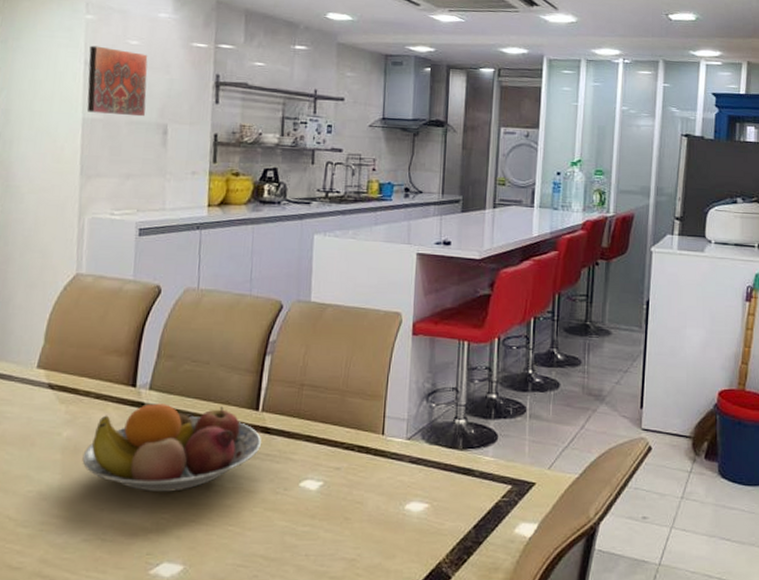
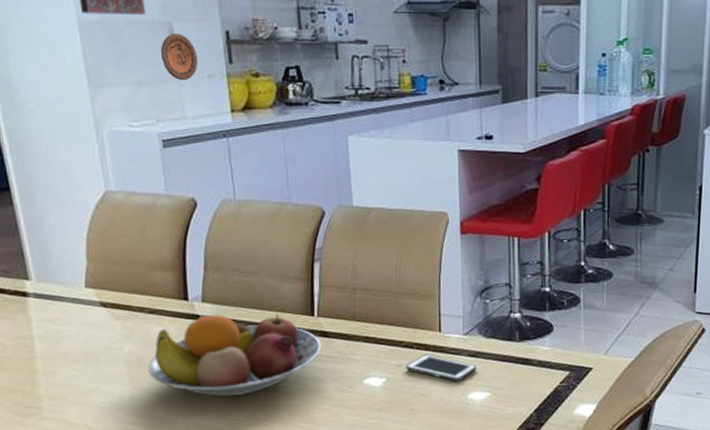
decorative plate: none [152,133,185,176] -> present [161,33,198,81]
cell phone: none [344,458,418,490] -> present [405,354,477,382]

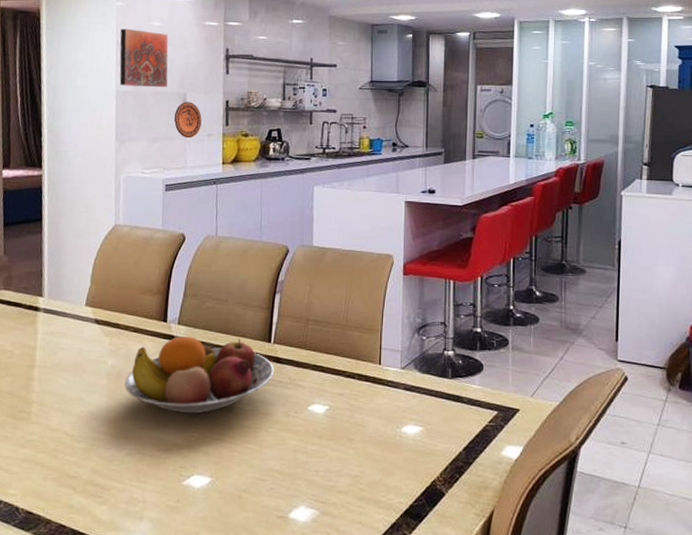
cell phone: present [405,354,477,382] -> none [346,385,412,415]

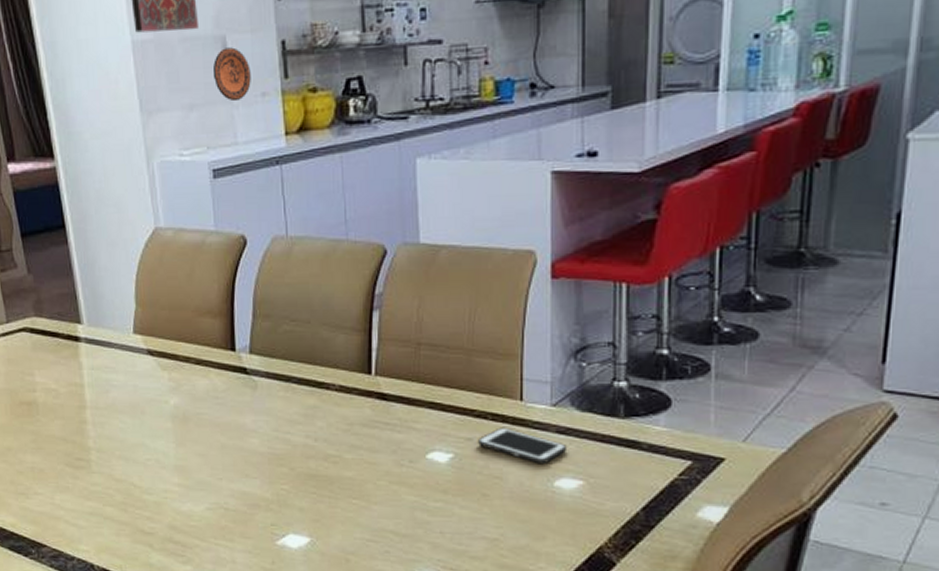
fruit bowl: present [124,336,275,413] -> none [193,368,379,462]
cell phone: none [346,385,412,415] -> present [477,427,568,465]

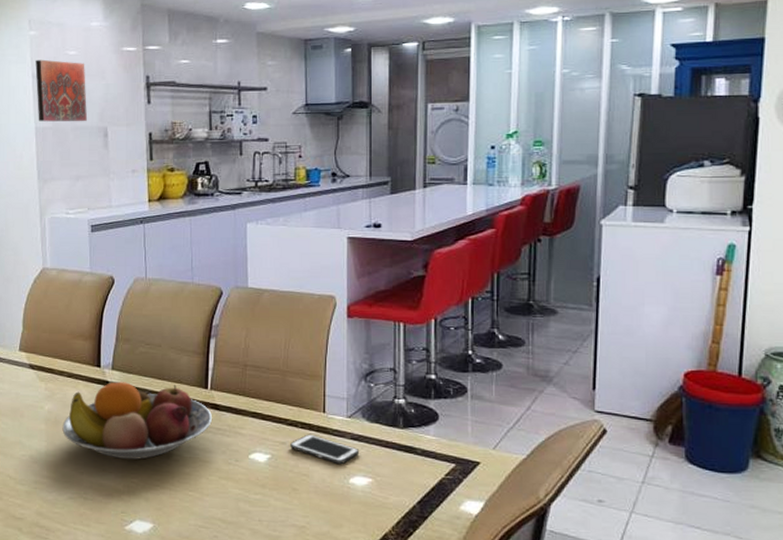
fruit bowl: none [193,368,379,462] -> present [62,382,213,460]
decorative plate: present [213,47,251,102] -> none [97,136,125,176]

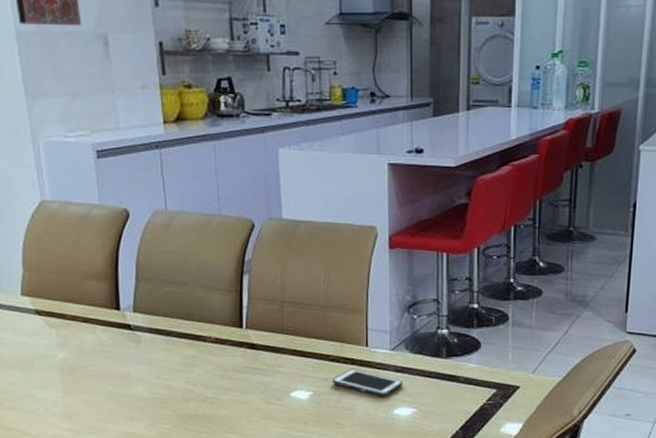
fruit bowl: present [62,382,213,460] -> none [80,325,250,405]

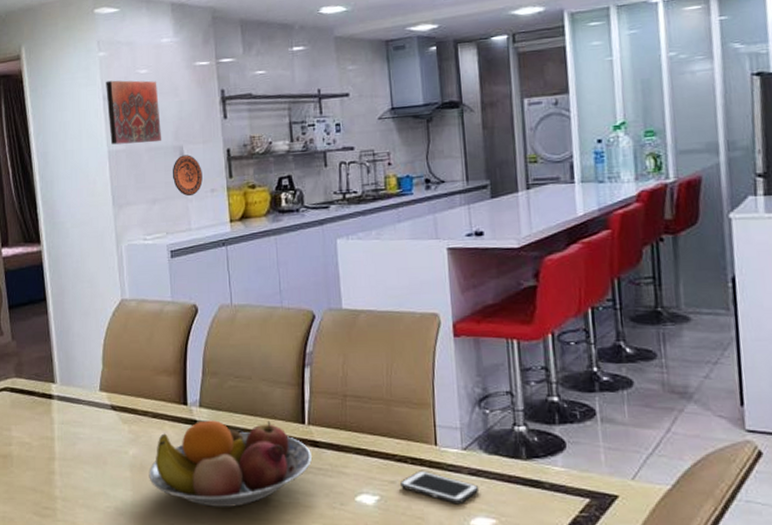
fruit bowl: none [80,325,250,405] -> present [149,420,313,507]
decorative plate: none [96,44,132,92] -> present [173,155,203,197]

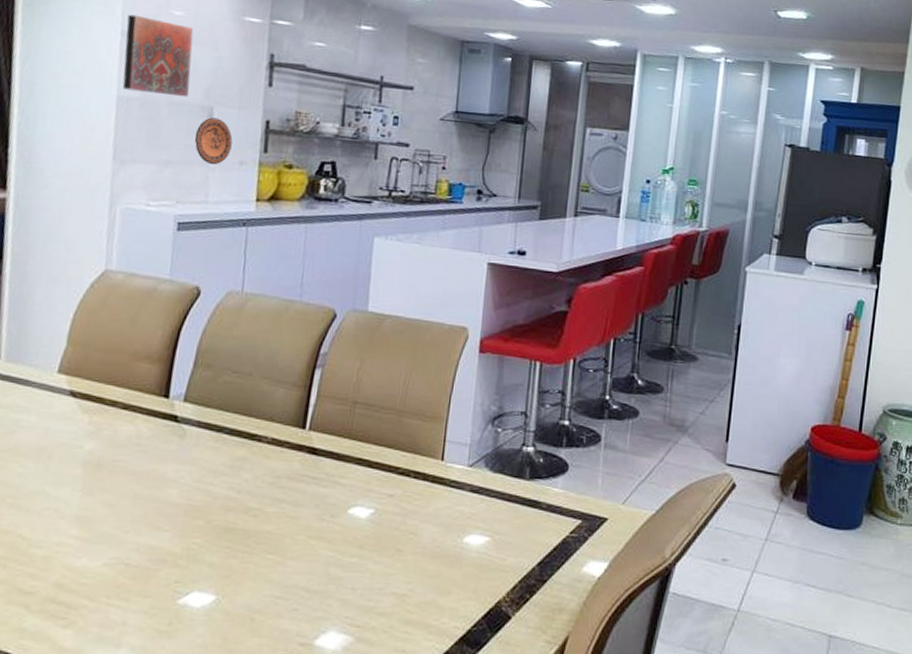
fruit bowl: present [149,420,313,507] -> none [106,416,308,515]
cell phone: present [399,470,480,505] -> none [397,485,479,521]

